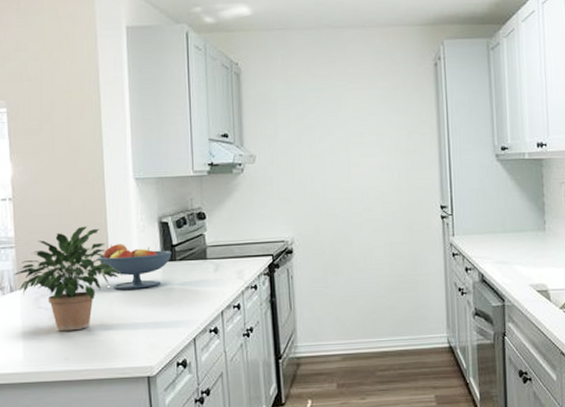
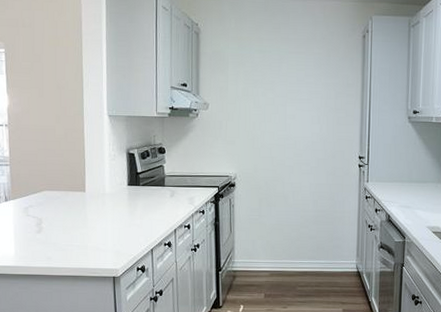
potted plant: present [14,226,123,332] -> none [8,152,96,236]
fruit bowl: present [98,244,172,290] -> none [76,168,136,206]

